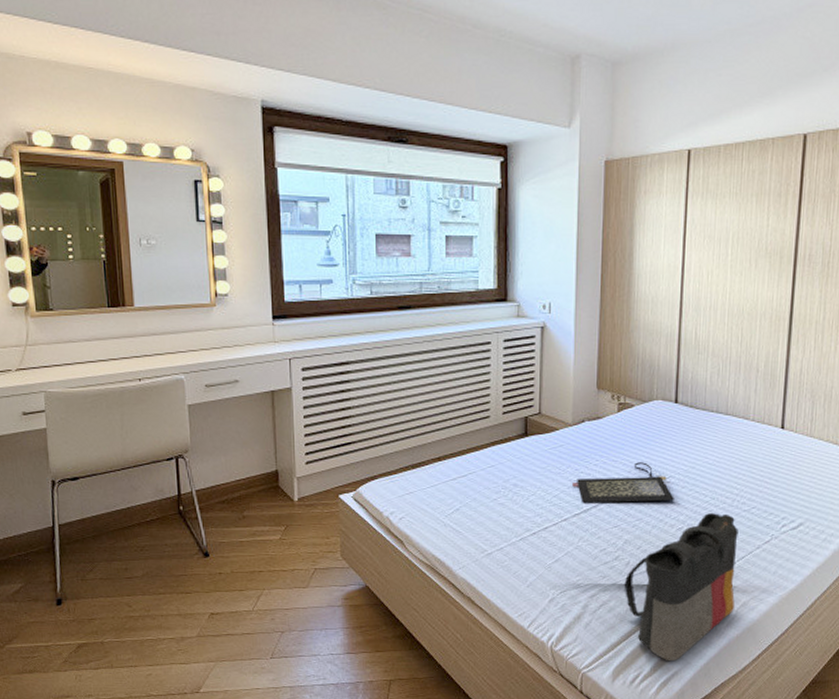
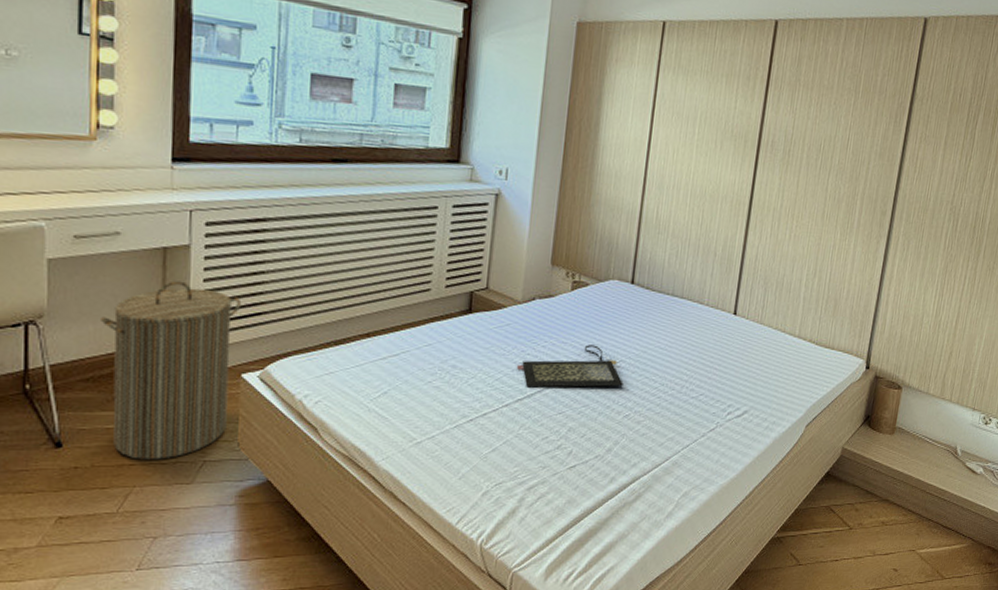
laundry hamper: none [229,418,335,567] -> present [101,280,242,460]
tote bag: present [625,513,738,660] -> none [565,400,685,555]

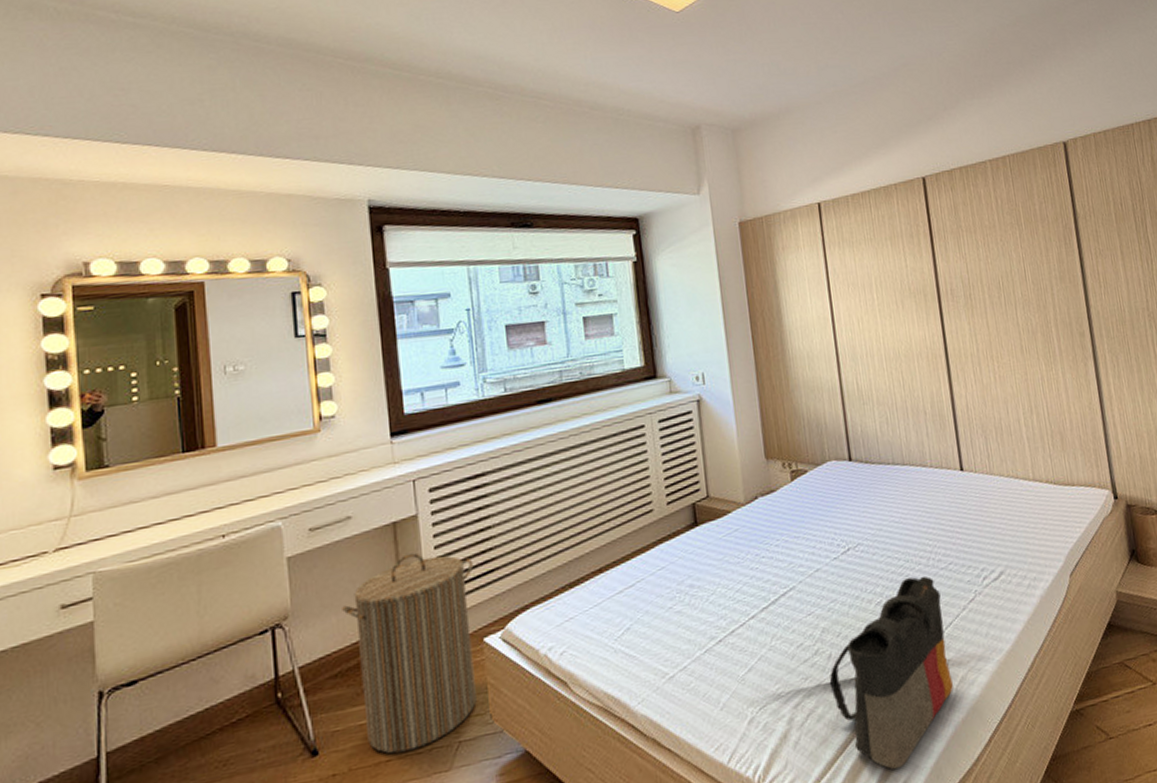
clutch bag: present [517,345,624,388] -> none [755,533,867,593]
tote bag: none [565,400,685,555] -> present [830,576,953,769]

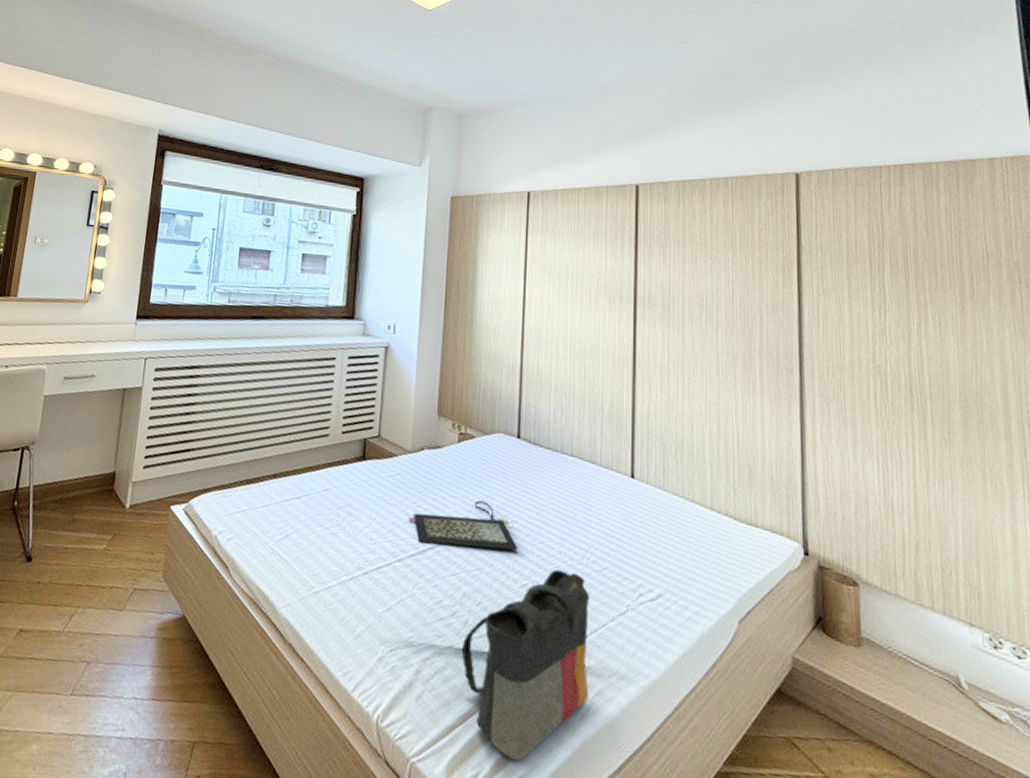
laundry hamper: present [342,552,477,754] -> none [68,417,176,583]
clutch bag: none [755,533,867,593] -> present [409,501,518,550]

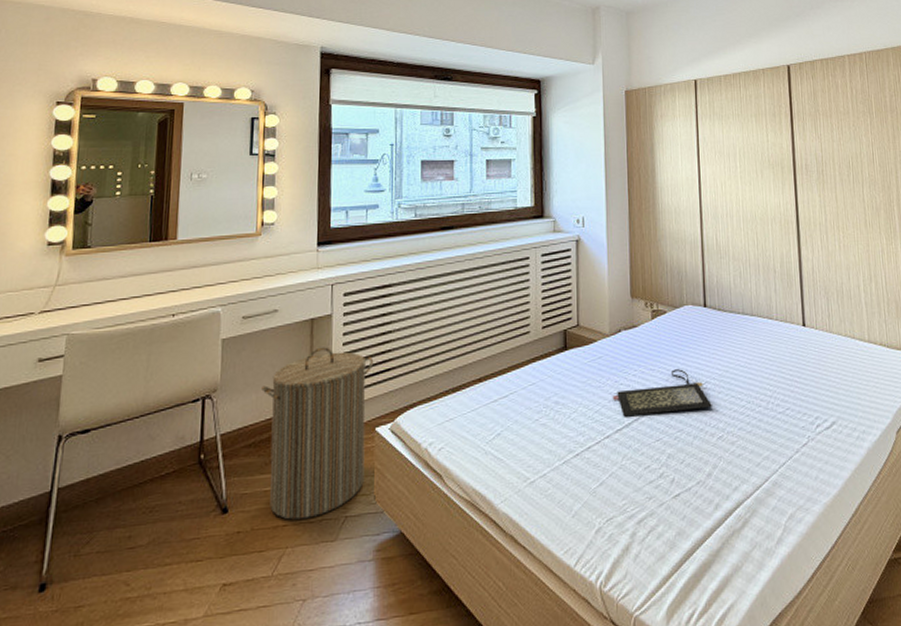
laundry hamper: none [68,417,176,583] -> present [261,347,374,520]
tote bag: present [462,569,589,761] -> none [671,417,782,591]

